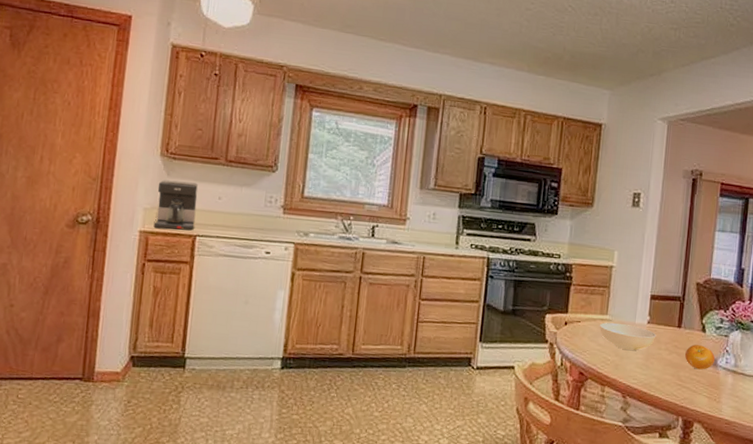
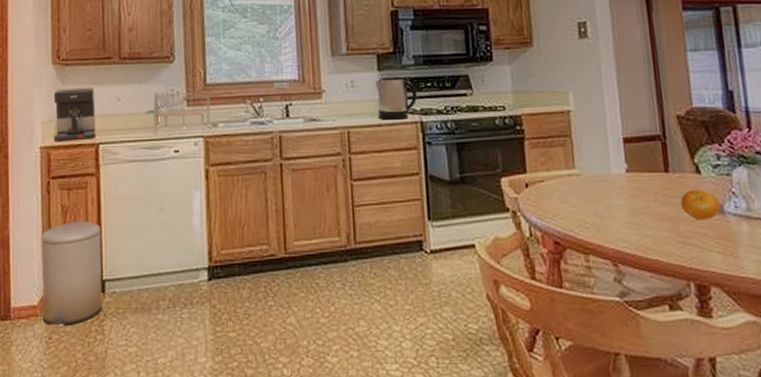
pedal bin: none [123,302,188,394] -> present [41,221,102,327]
architectural model: none [243,197,306,239] -> present [145,91,211,134]
kettle: none [451,214,489,254] -> present [375,76,418,121]
bowl: present [599,322,657,351] -> none [567,177,640,208]

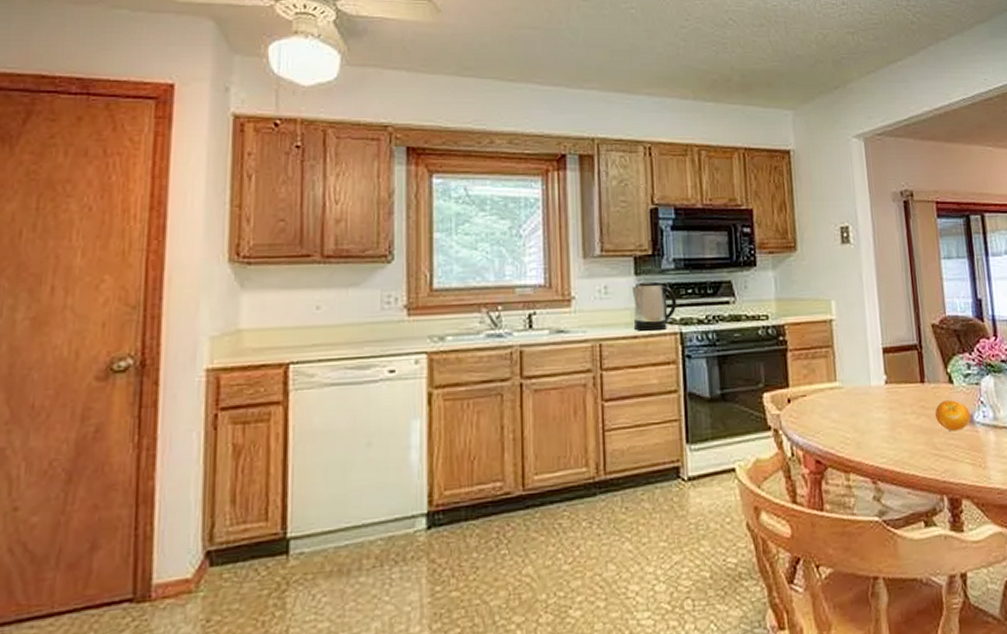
pedal bin: present [41,221,102,327] -> none [198,462,287,606]
coffee maker: present [53,87,97,142] -> none [226,292,287,362]
architectural model: present [145,91,211,134] -> none [353,298,437,350]

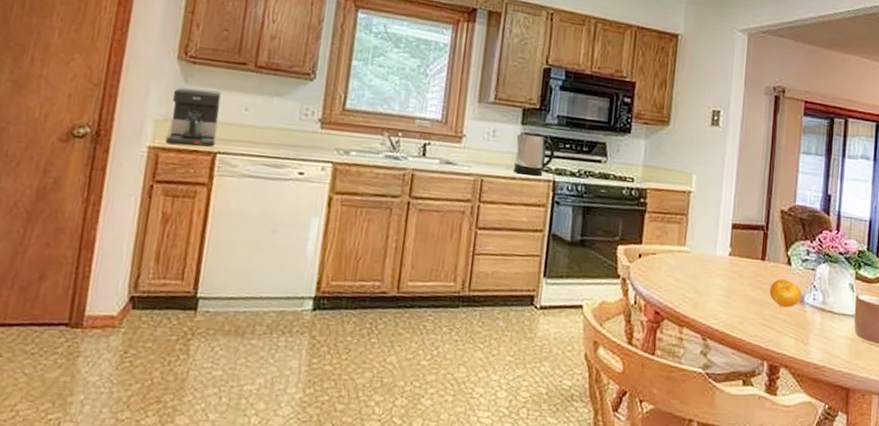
coffee maker: none [226,292,287,362] -> present [165,87,222,147]

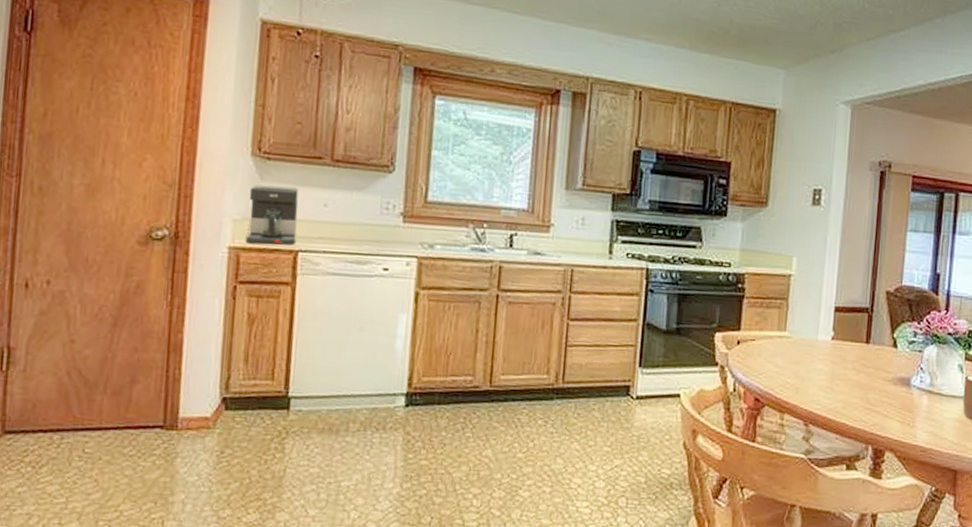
kettle: present [513,131,555,177] -> none [604,218,648,265]
fruit: present [769,279,802,308] -> none [874,362,909,391]

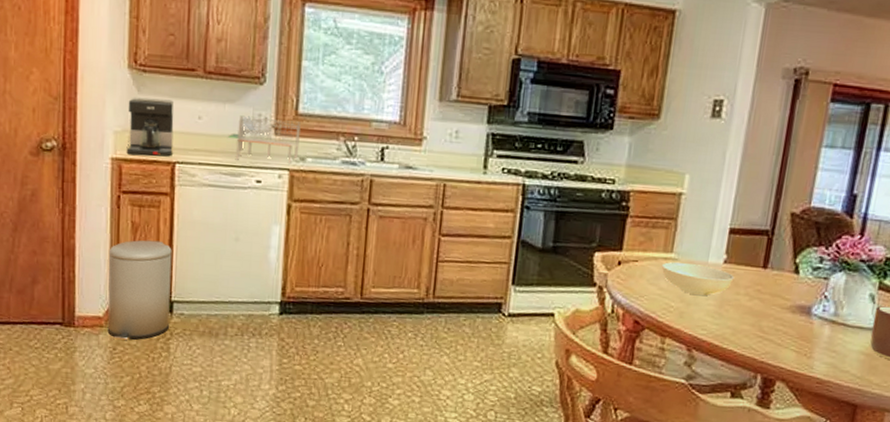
pedal bin: none [215,332,291,442] -> present [107,240,172,340]
architectural model: none [355,203,430,252] -> present [228,115,301,165]
bowl: none [776,340,842,372] -> present [661,262,735,296]

